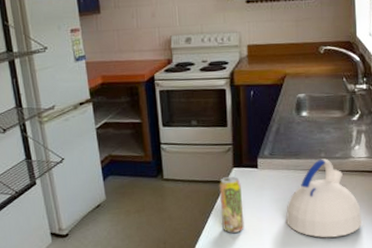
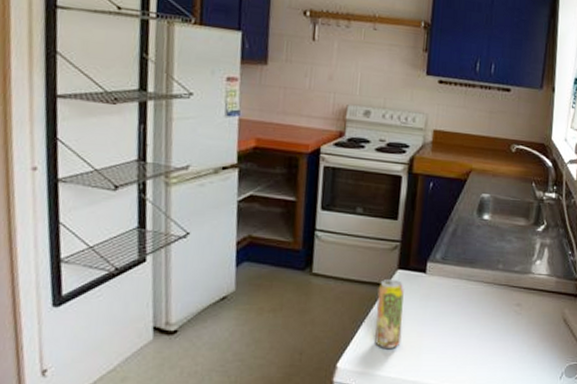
kettle: present [285,158,363,238] -> none [449,271,535,365]

